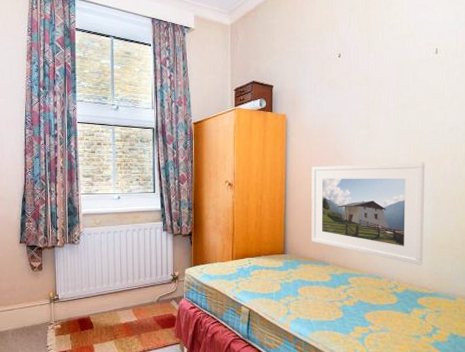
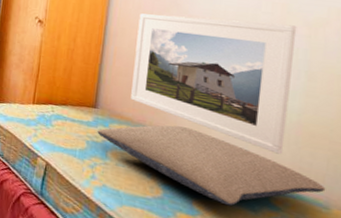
pillow: none [288,257,453,313] -> present [97,125,326,206]

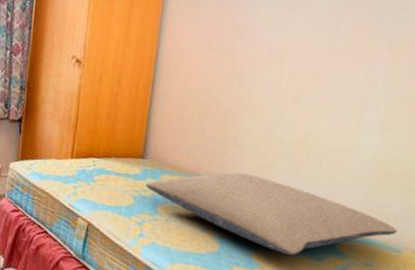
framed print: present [131,13,297,155] -> none [184,45,379,197]

